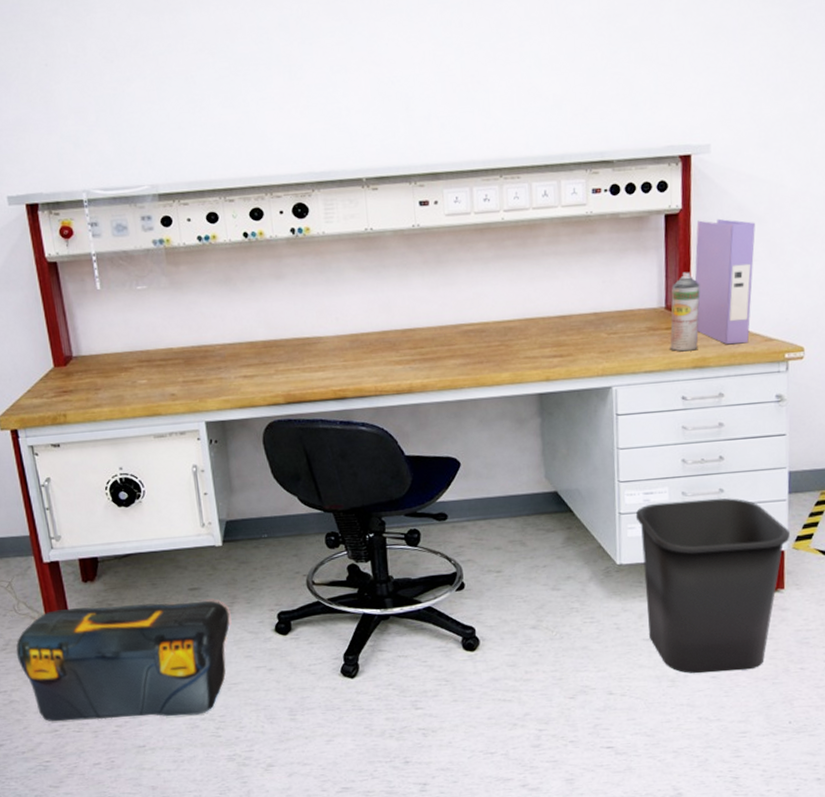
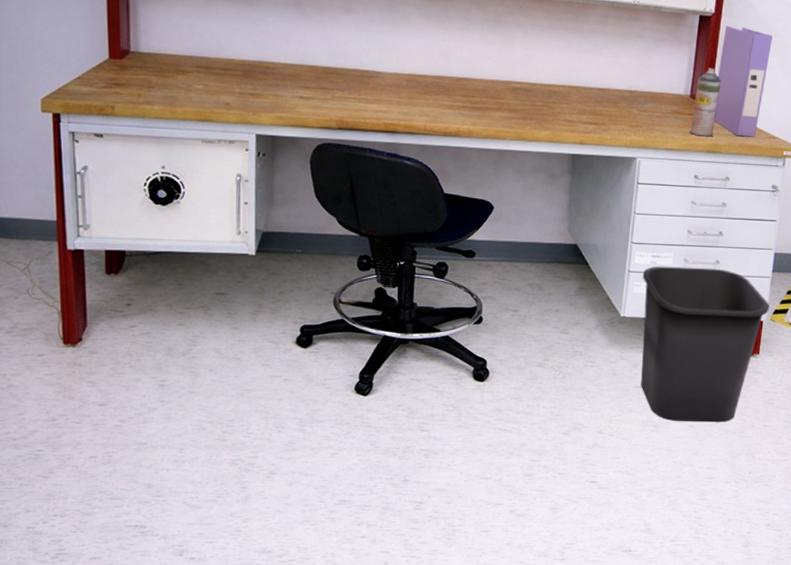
toolbox: present [16,600,230,722] -> none [23,298,253,417]

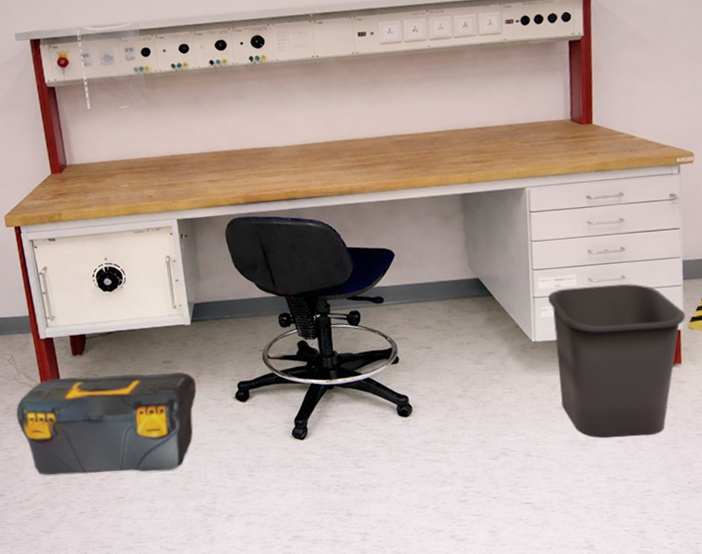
toolbox: none [23,298,253,417] -> present [16,371,197,476]
aerosol can: present [690,68,721,137] -> none [575,89,601,157]
binder: present [714,25,772,137] -> none [595,43,648,151]

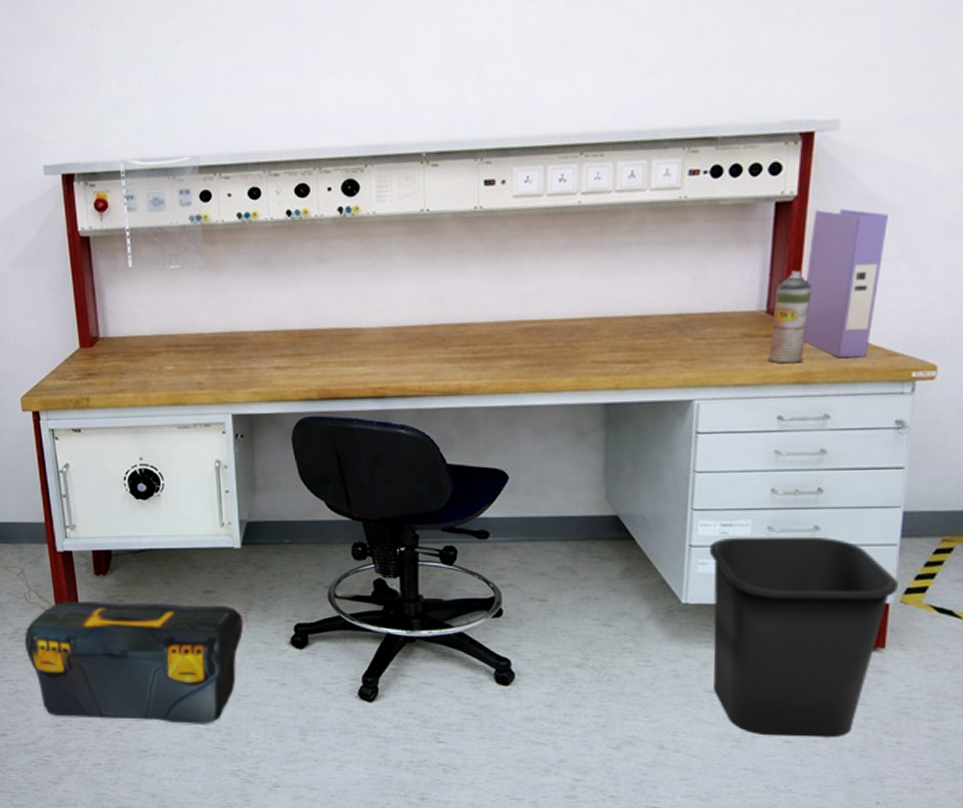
aerosol can: none [575,89,601,157] -> present [768,270,812,364]
binder: none [595,43,648,151] -> present [803,208,888,359]

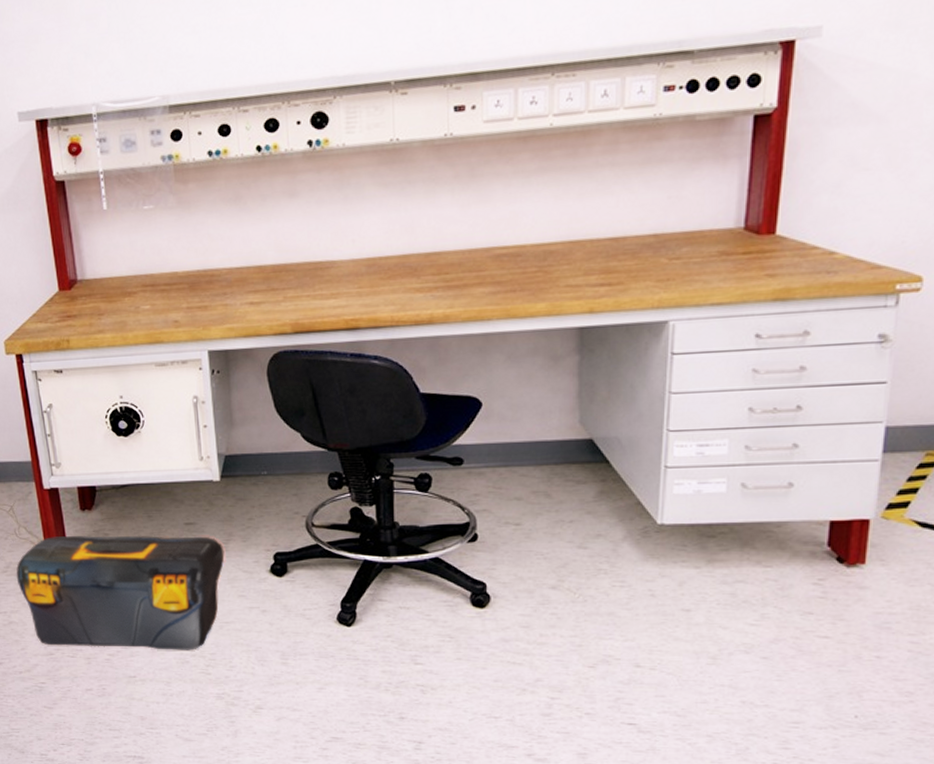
waste bin: present [709,536,898,738] -> none [685,454,879,653]
aerosol can: present [768,270,812,364] -> none [746,184,792,281]
binder: present [803,208,888,359] -> none [783,118,872,273]

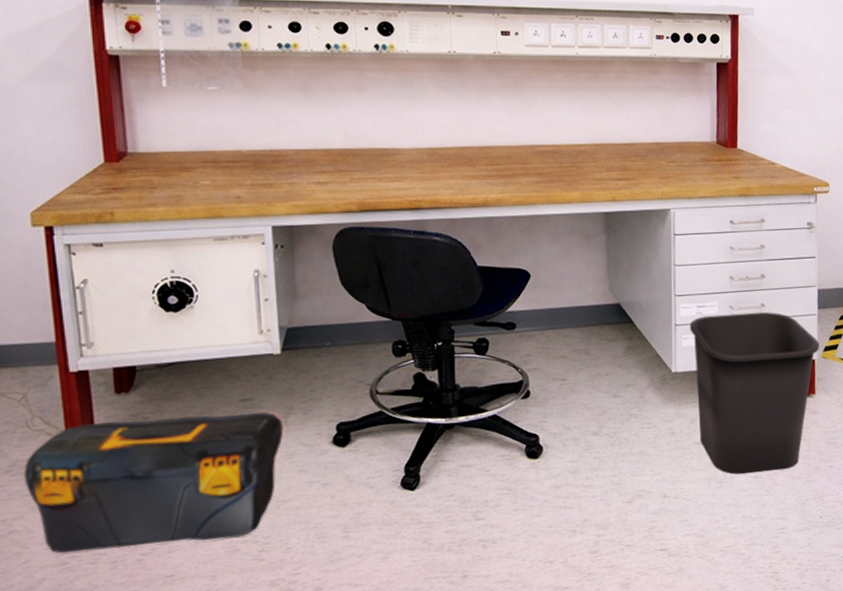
waste bin: none [685,454,879,653] -> present [689,312,819,474]

